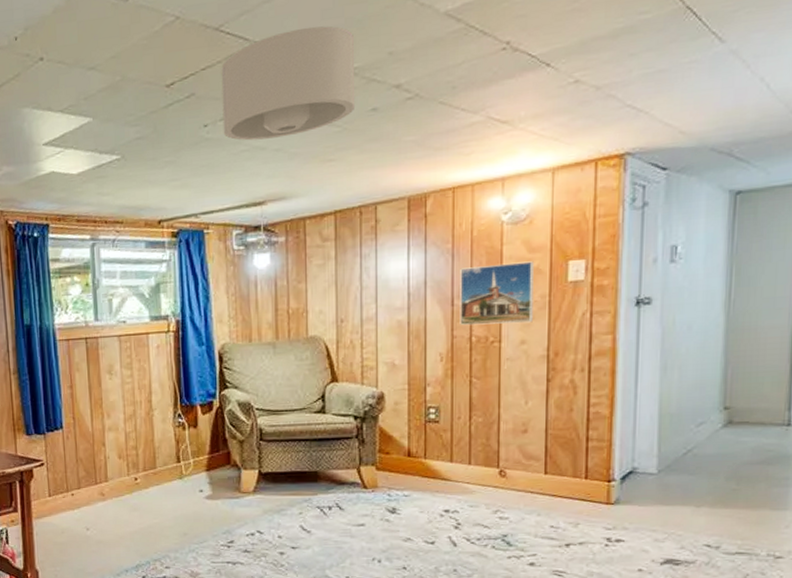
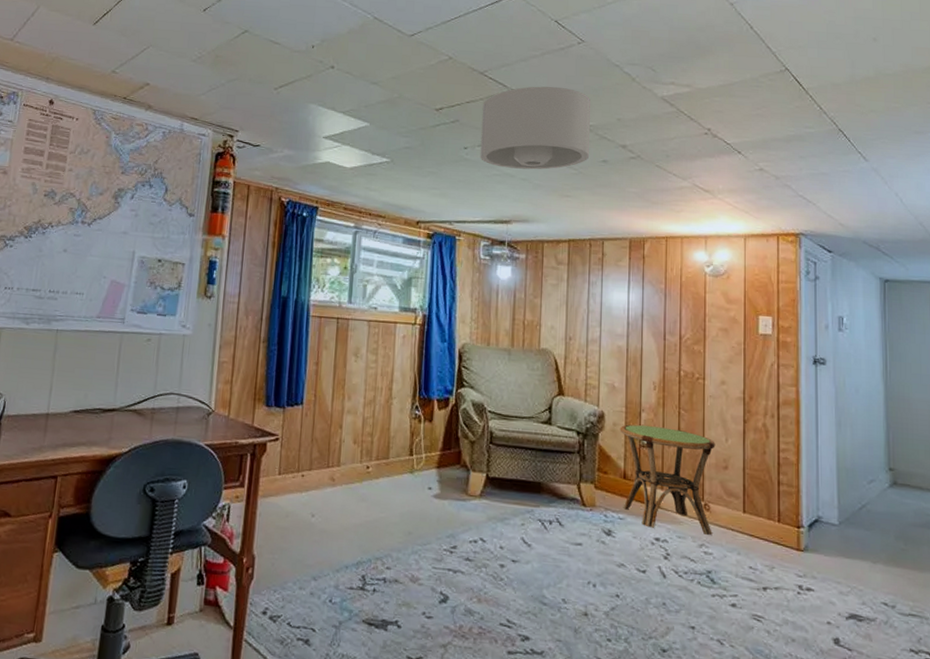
side table: none [402,399,513,501] -> present [620,424,715,535]
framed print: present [460,261,534,325] -> none [670,307,731,366]

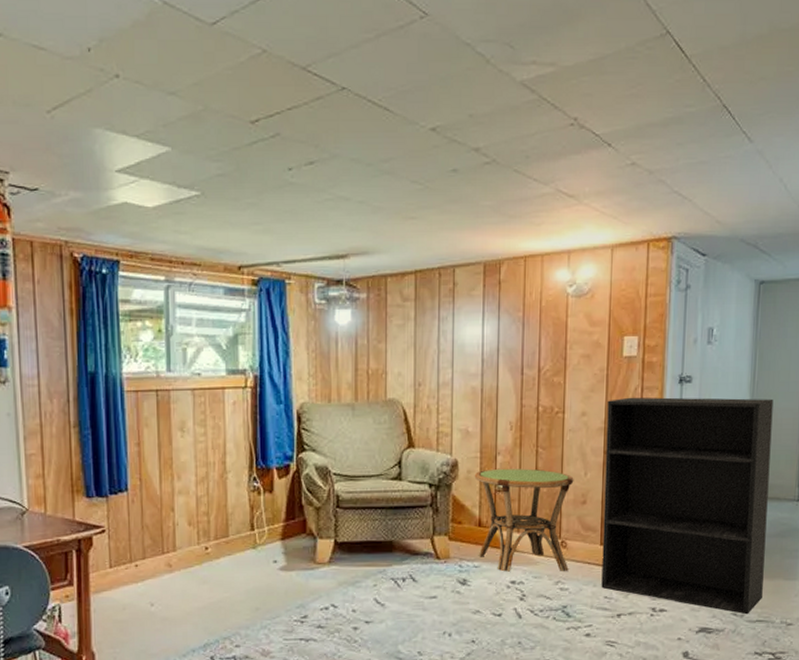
ceiling light: present [480,86,590,170] -> none [307,78,437,190]
bookshelf: none [746,372,913,607] -> present [601,397,774,615]

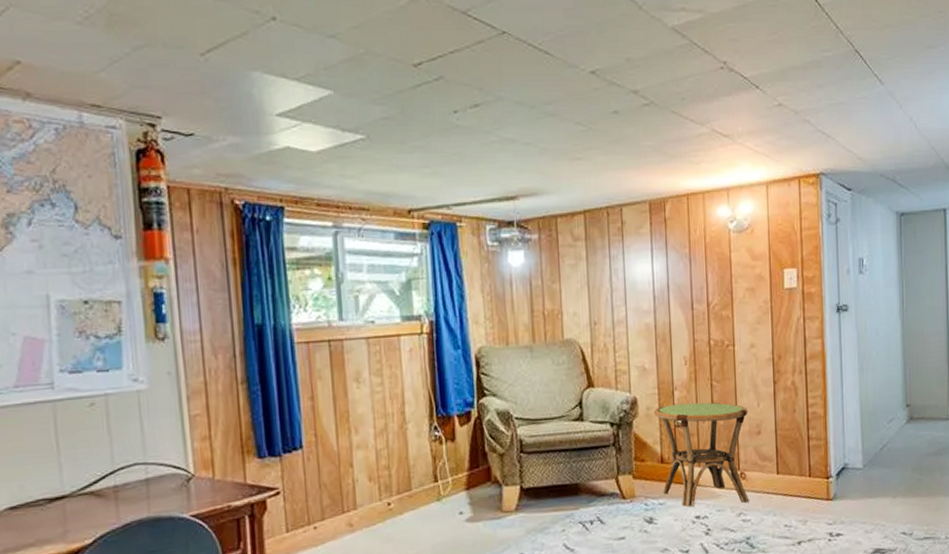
bookshelf: present [601,397,774,615] -> none [774,323,927,533]

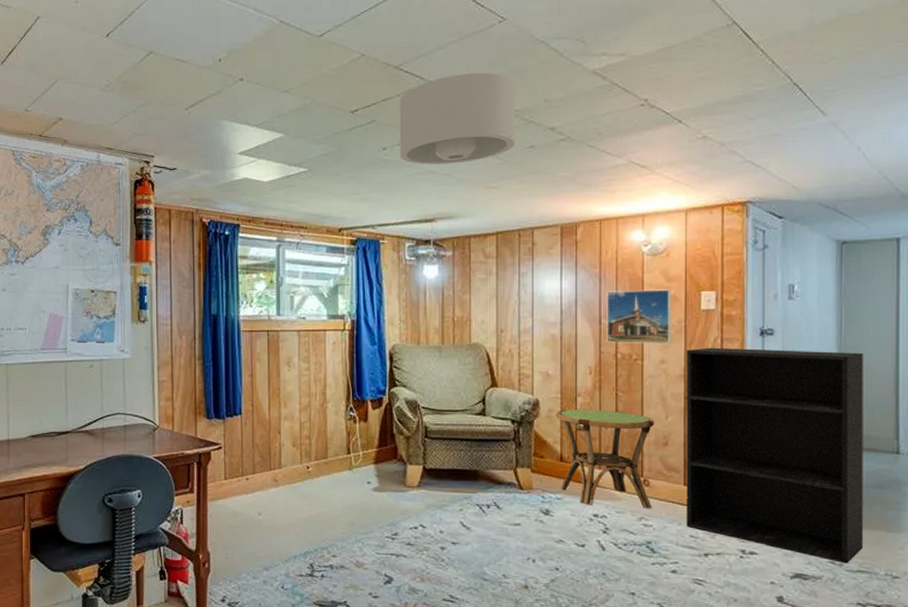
ceiling light: none [469,23,599,132] -> present [399,72,516,165]
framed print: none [697,268,759,329] -> present [607,289,671,345]
bookshelf: none [774,323,927,533] -> present [686,347,863,564]

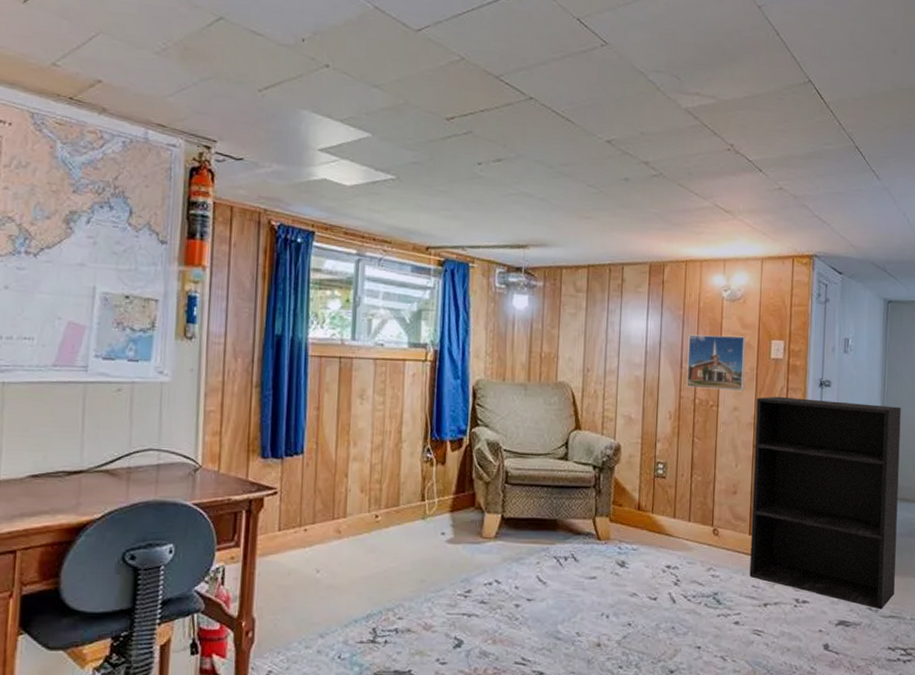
ceiling light: present [399,72,516,165] -> none [495,94,613,189]
side table: present [555,408,655,508] -> none [635,455,726,558]

